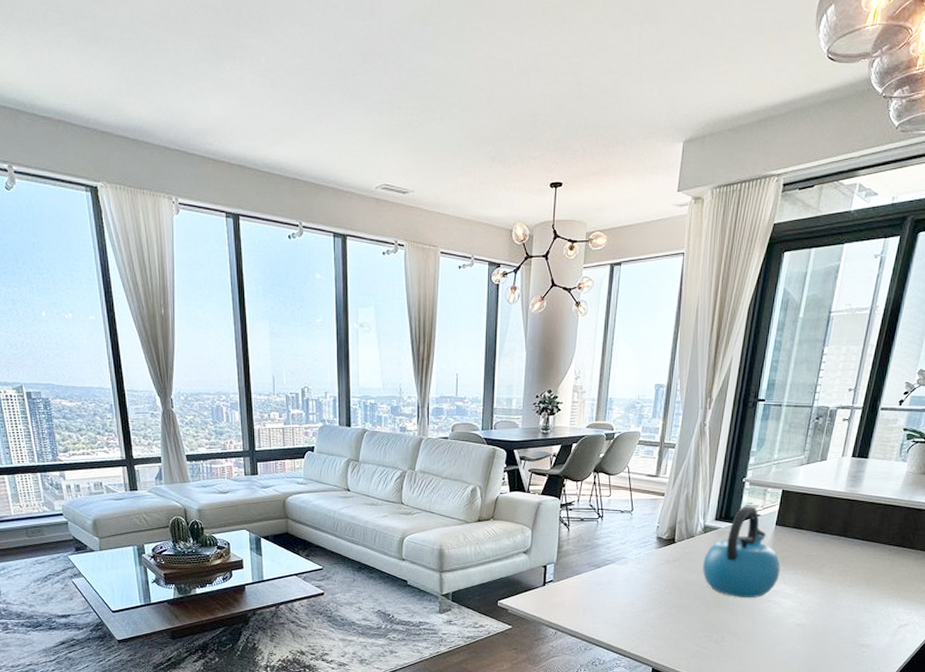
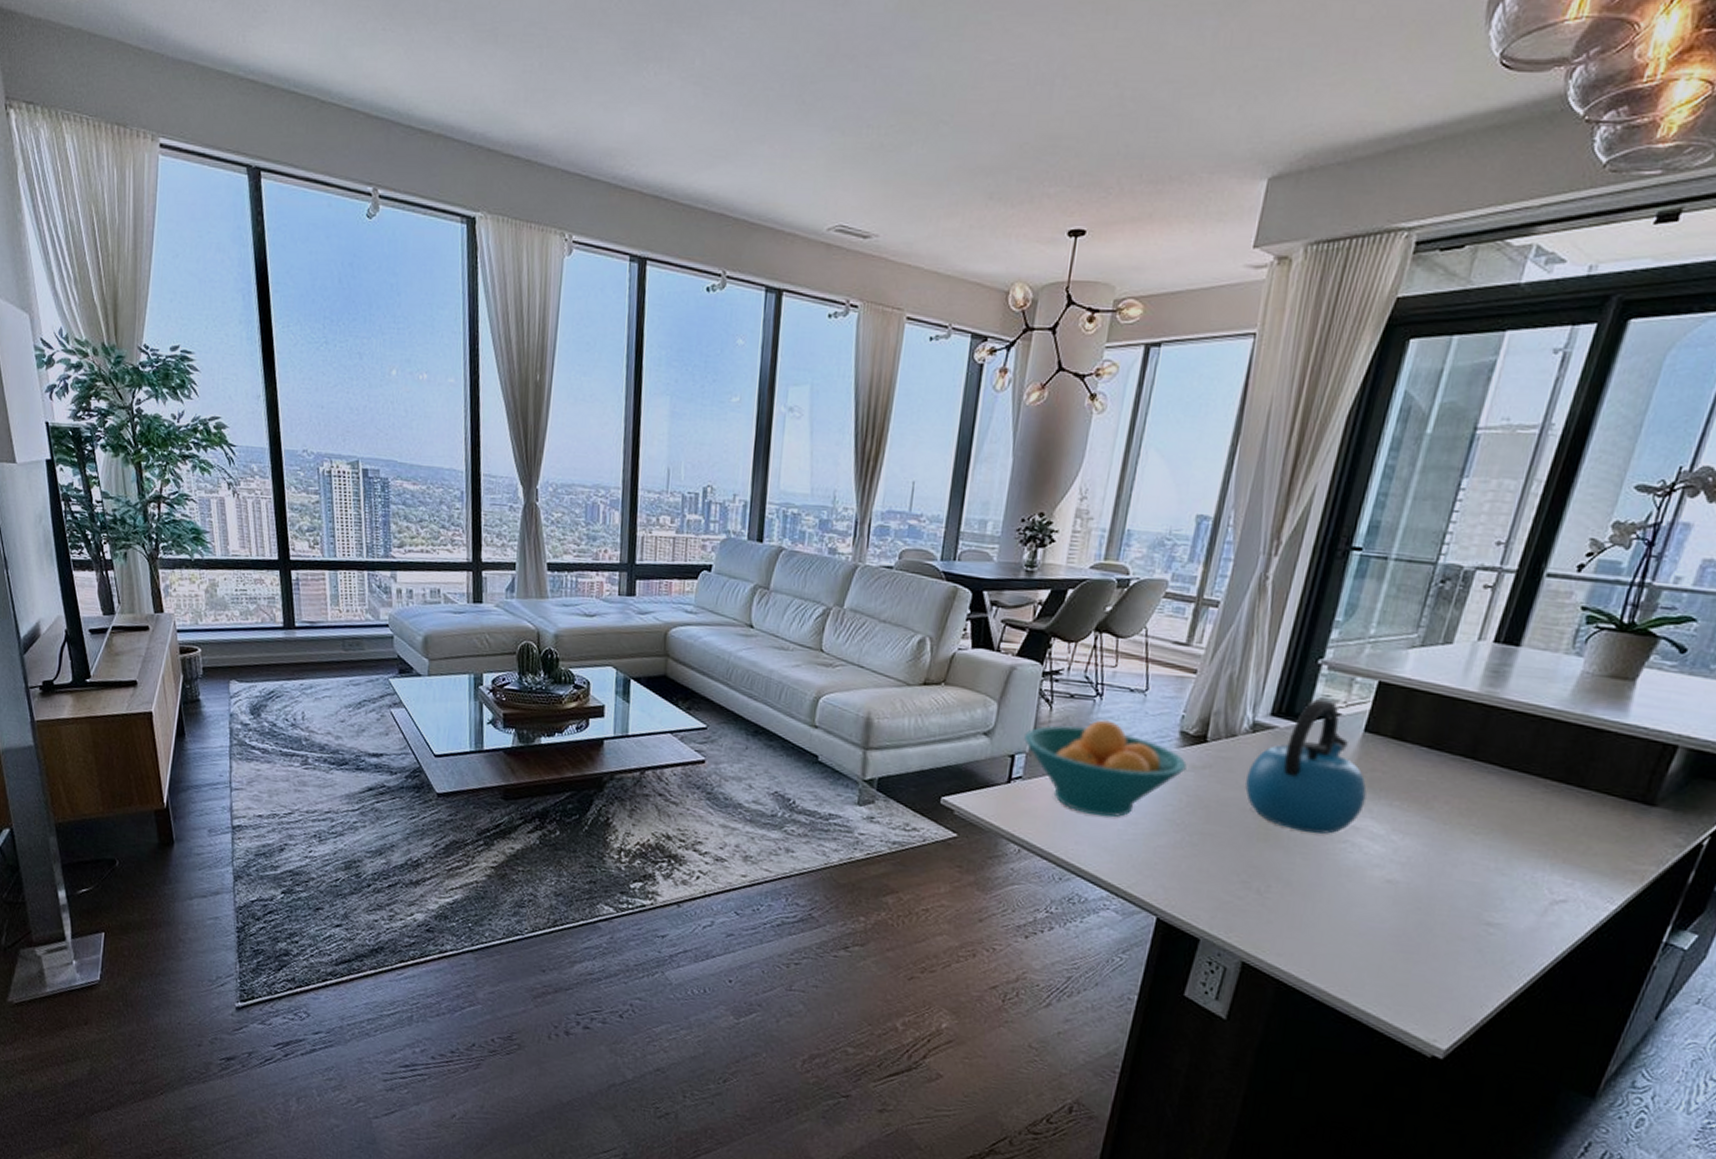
fruit bowl: none [552,534,663,602] -> present [1024,719,1187,818]

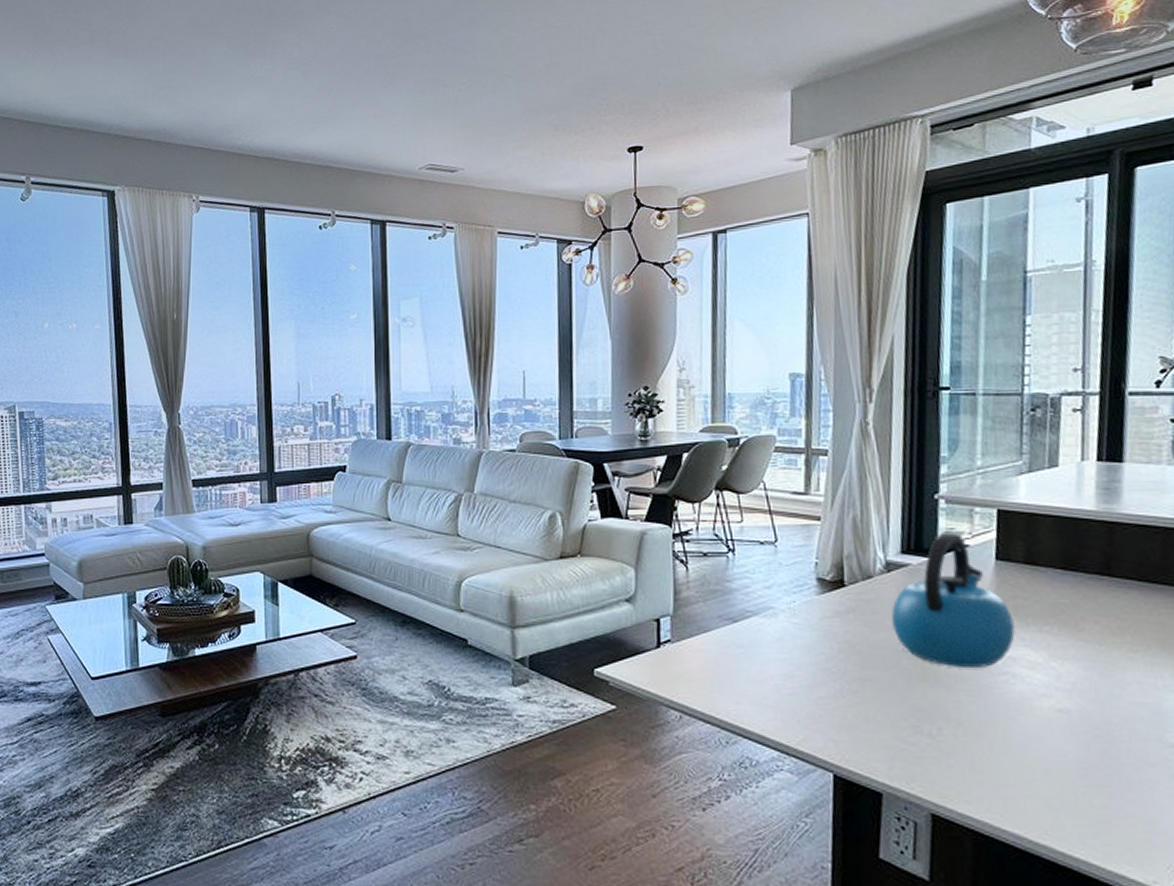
fruit bowl: present [1024,719,1187,818] -> none [666,575,830,673]

